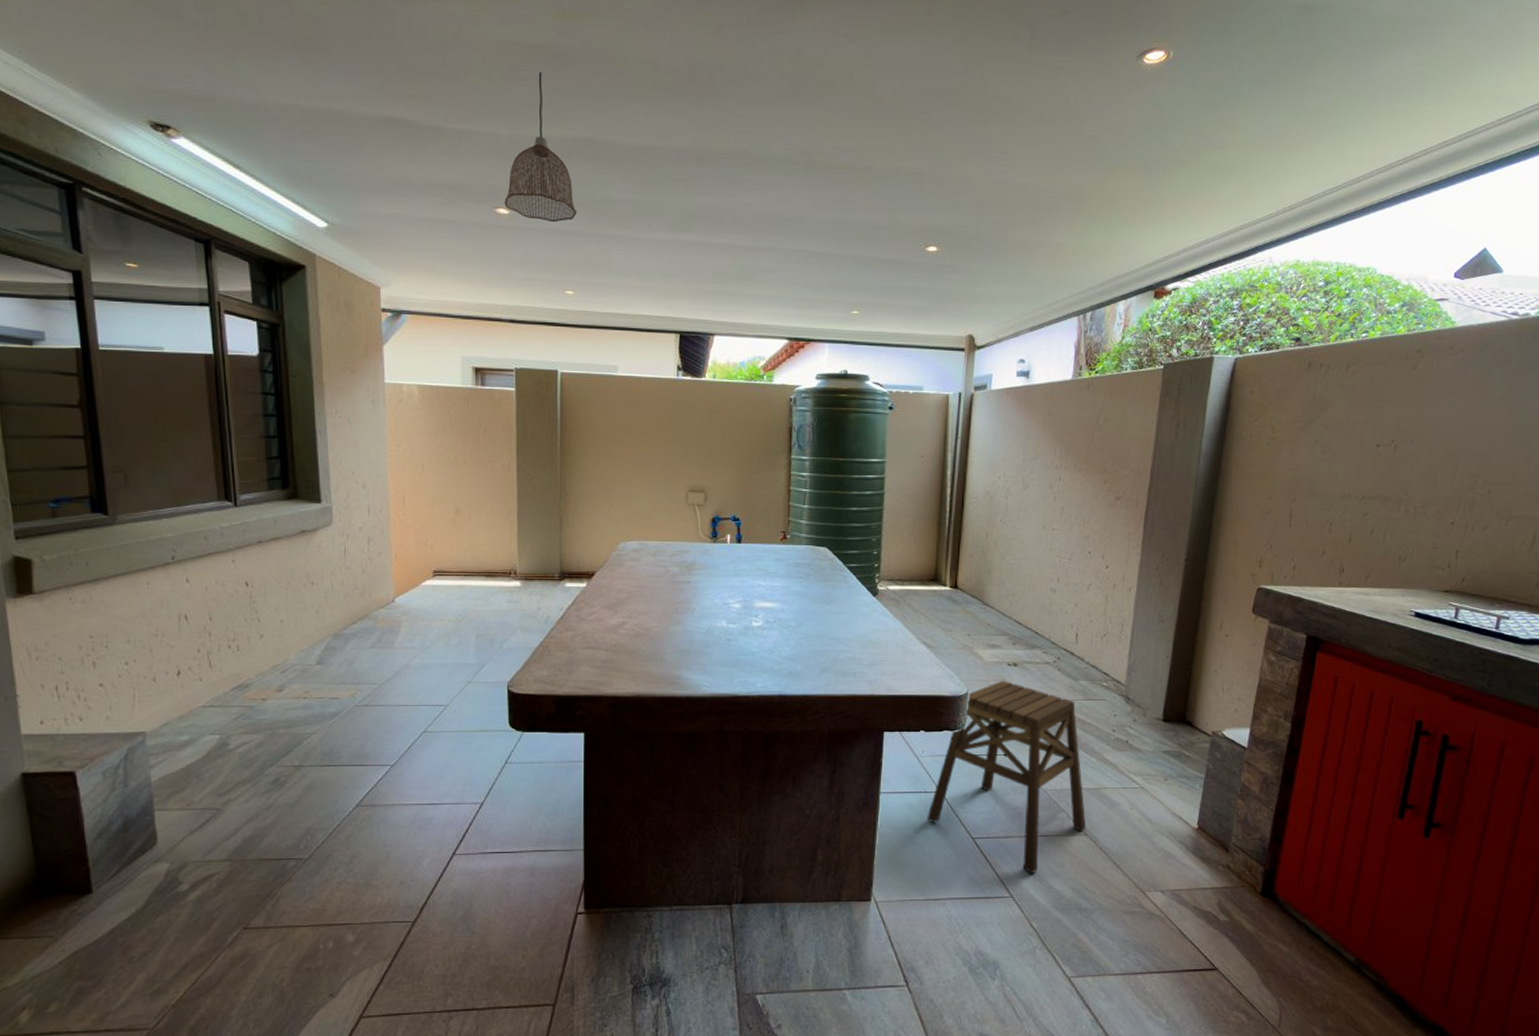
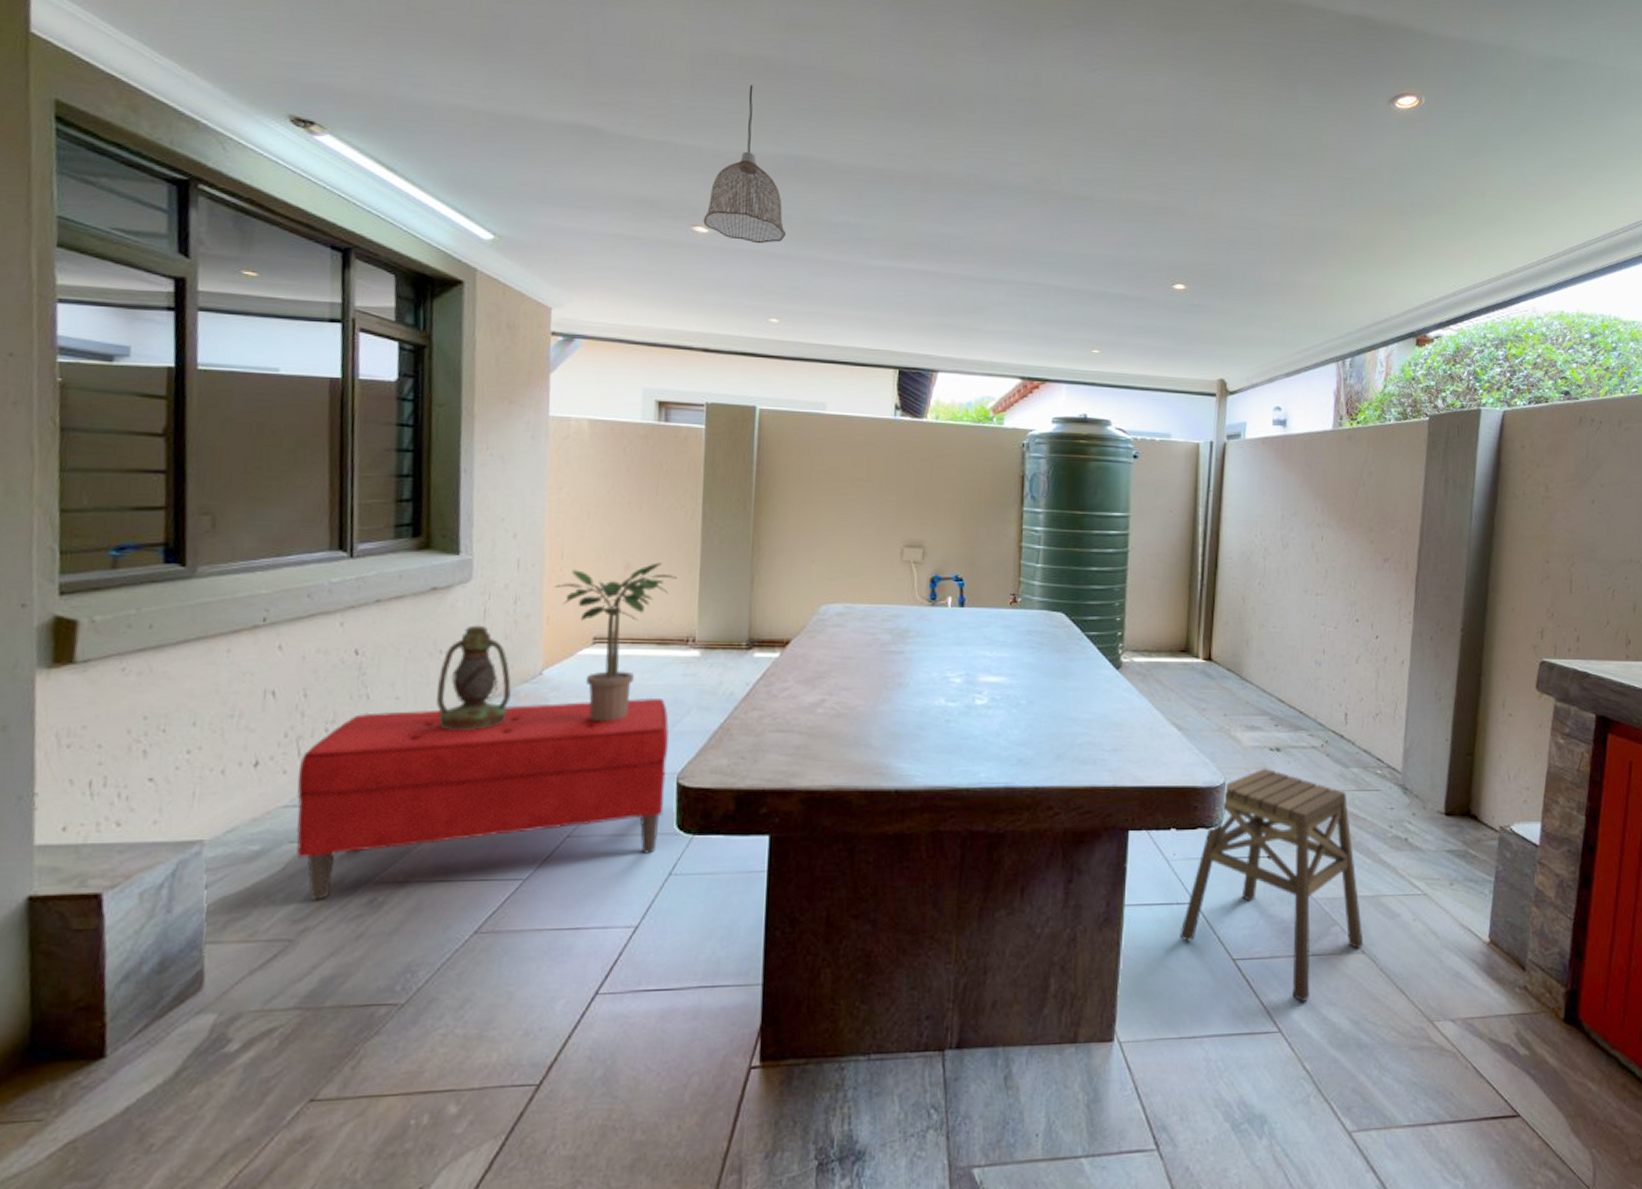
bench: none [211,620,500,779] -> present [296,697,670,900]
lantern: none [313,561,370,647] -> present [436,625,512,730]
potted plant: none [399,508,499,640] -> present [555,562,678,722]

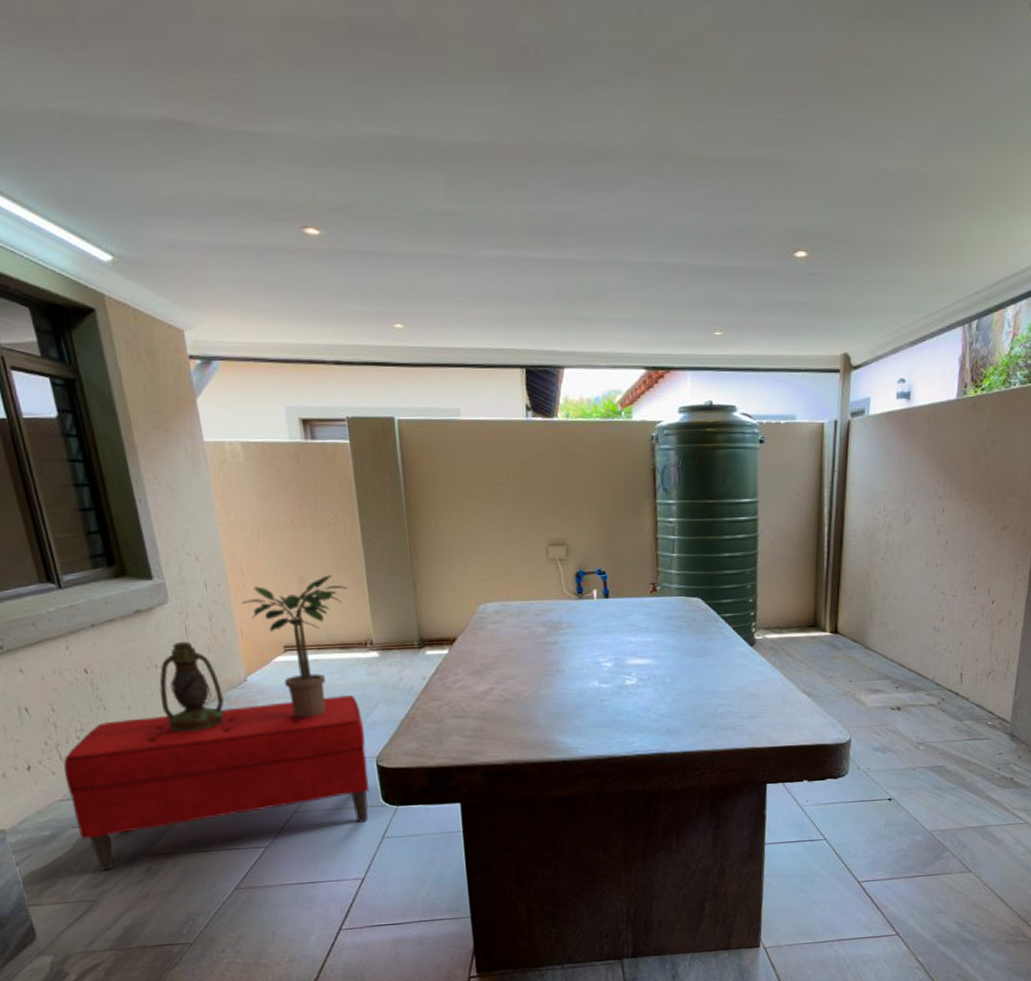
pendant lamp: present [703,84,787,244] -> none [312,52,398,243]
stool: present [1180,768,1364,1002] -> none [813,725,971,911]

